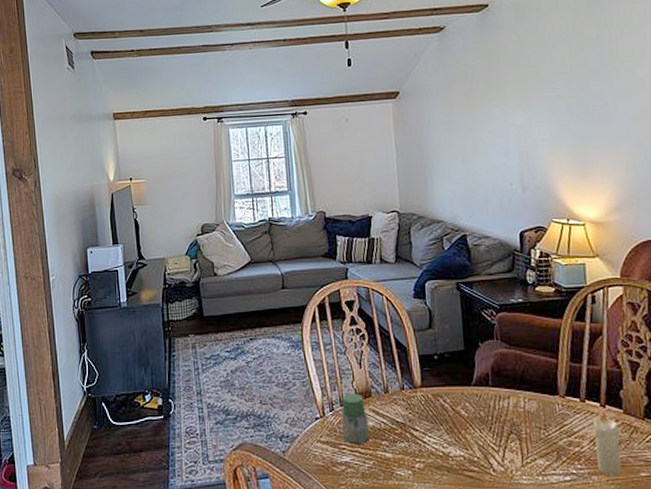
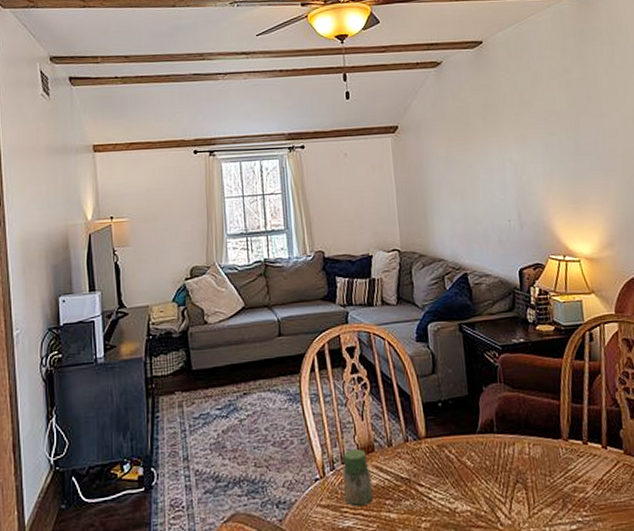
candle: present [593,411,622,477] -> none [596,452,625,522]

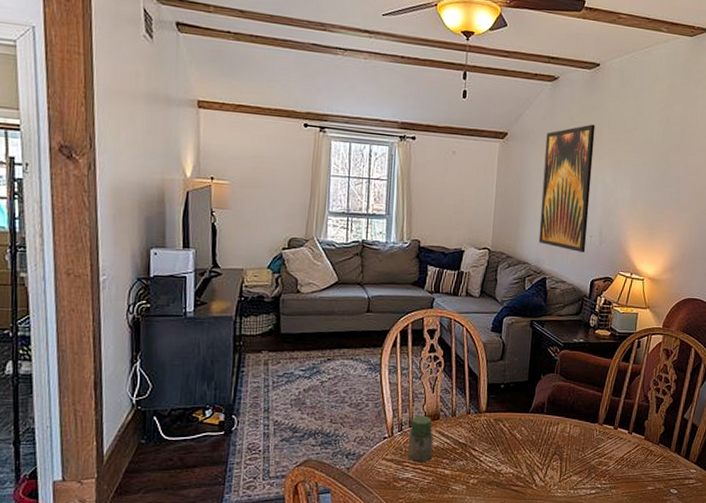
wall art: none [439,103,506,240] -> present [538,124,596,252]

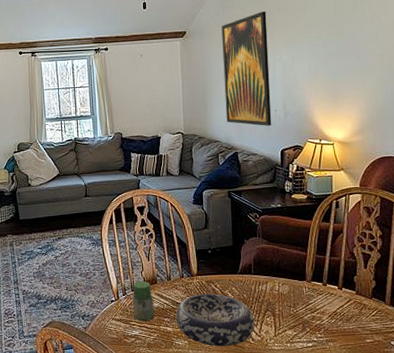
decorative bowl: none [455,433,541,493] -> present [175,293,255,347]

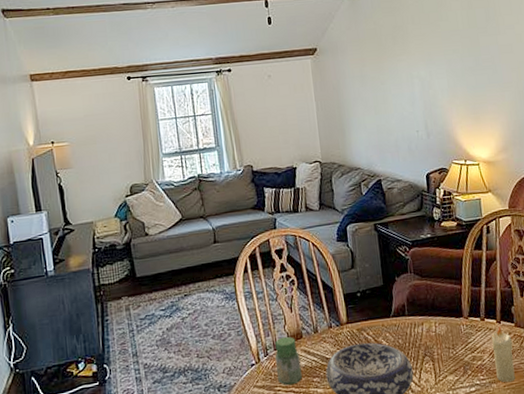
wall art: present [221,11,272,126] -> none [354,24,415,149]
candle: none [332,292,352,343] -> present [492,326,515,383]

